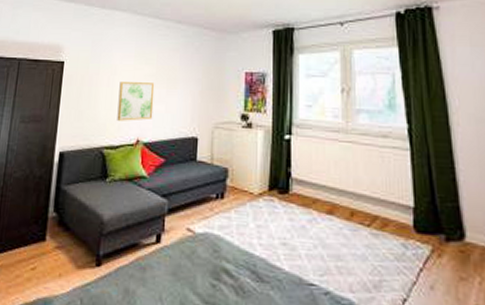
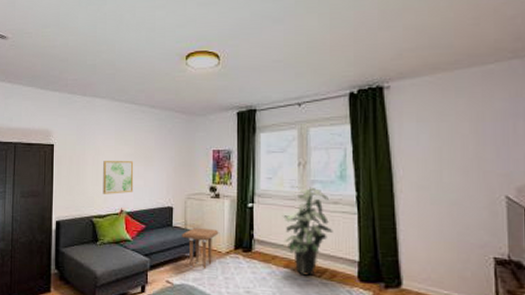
side table: none [207,162,251,215] -> present [182,227,219,270]
indoor plant: none [324,113,383,225] -> present [282,184,333,276]

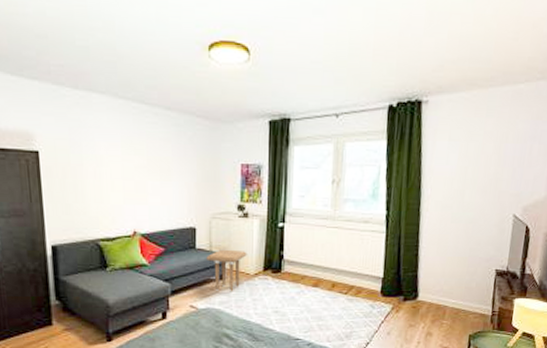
wall art: present [103,161,134,194] -> none [108,174,148,214]
indoor plant: present [282,184,333,276] -> none [313,202,362,293]

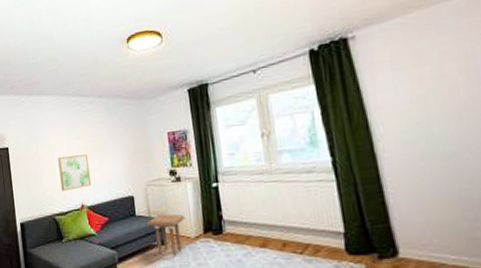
wall art: none [108,174,148,214] -> present [58,154,92,191]

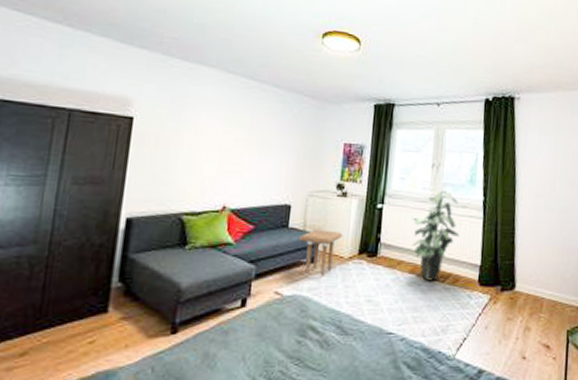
wall art: present [58,154,92,191] -> none [200,144,246,187]
indoor plant: none [251,156,311,254] -> present [411,185,460,281]

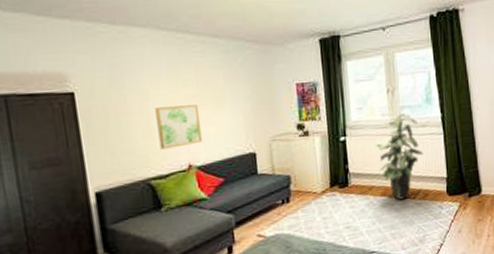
wall art: none [200,144,246,187] -> present [155,105,203,149]
side table: present [299,229,343,278] -> none [270,169,312,215]

